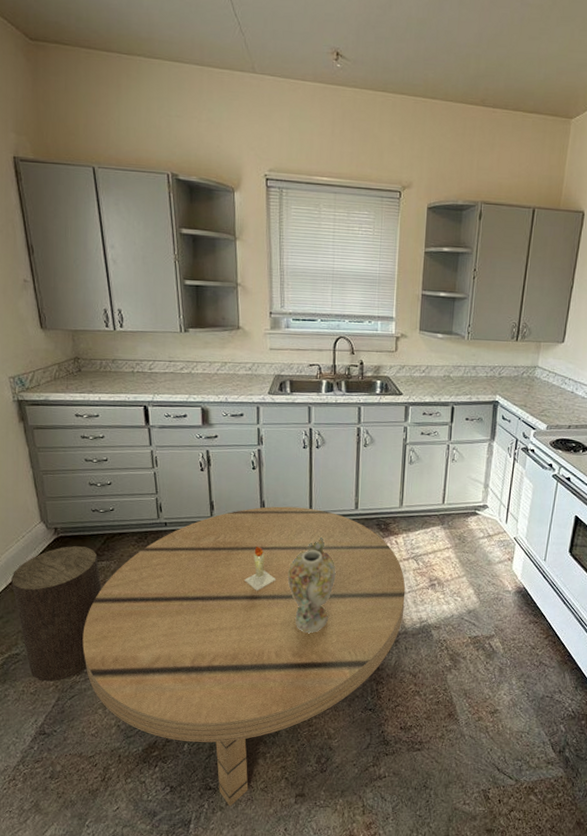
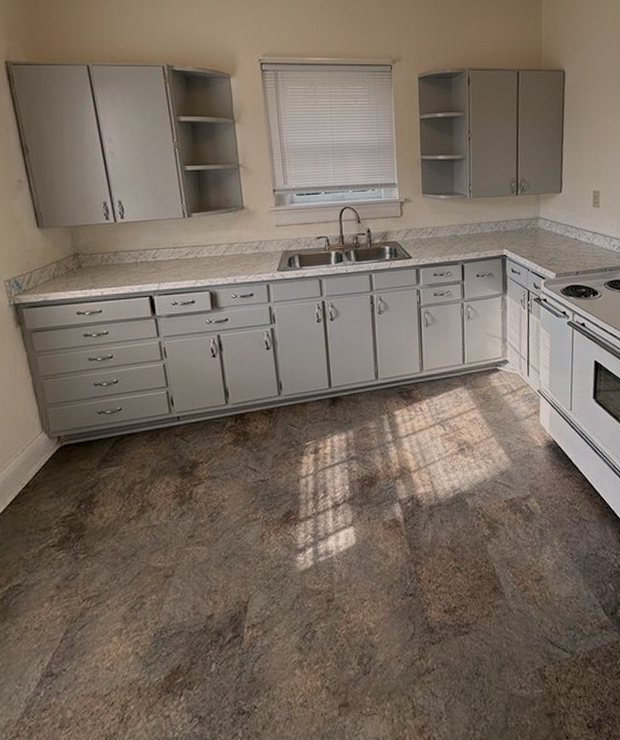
stool: present [10,546,102,682] -> none [9,453,112,612]
dining table: present [82,506,406,807] -> none [92,383,436,731]
vase: present [287,537,336,634] -> none [311,413,362,519]

